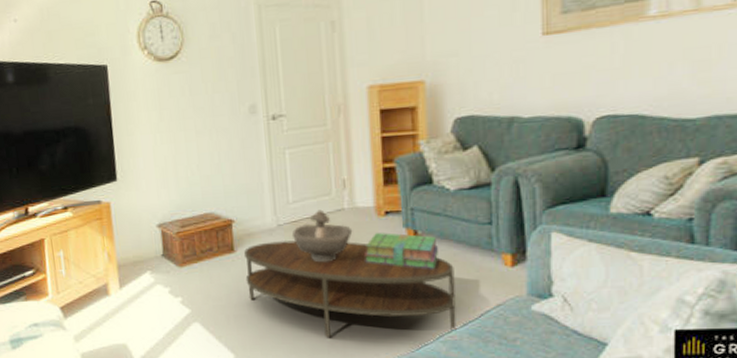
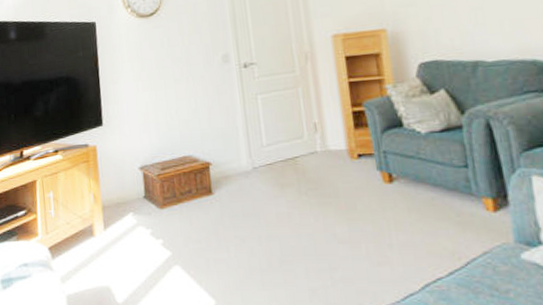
coffee table: present [244,240,457,338] -> none [222,183,443,285]
decorative bowl: present [291,209,353,263] -> none [267,152,327,206]
stack of books: present [365,233,439,269] -> none [340,176,416,213]

